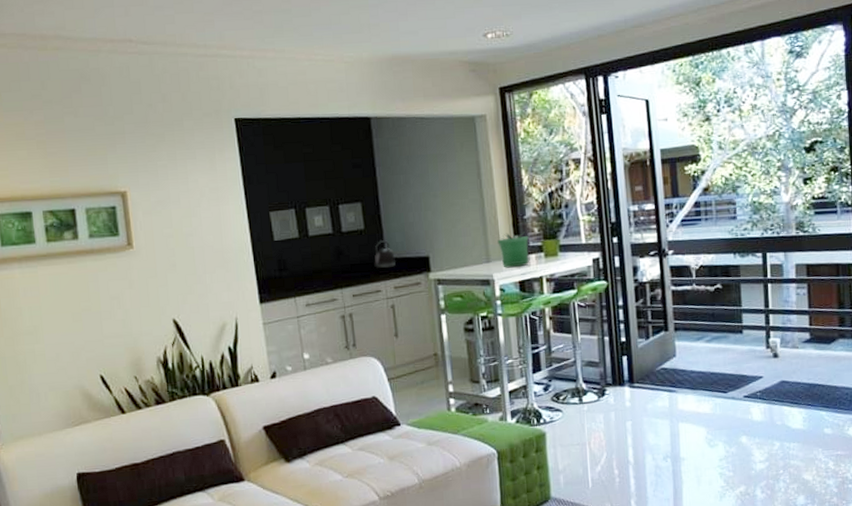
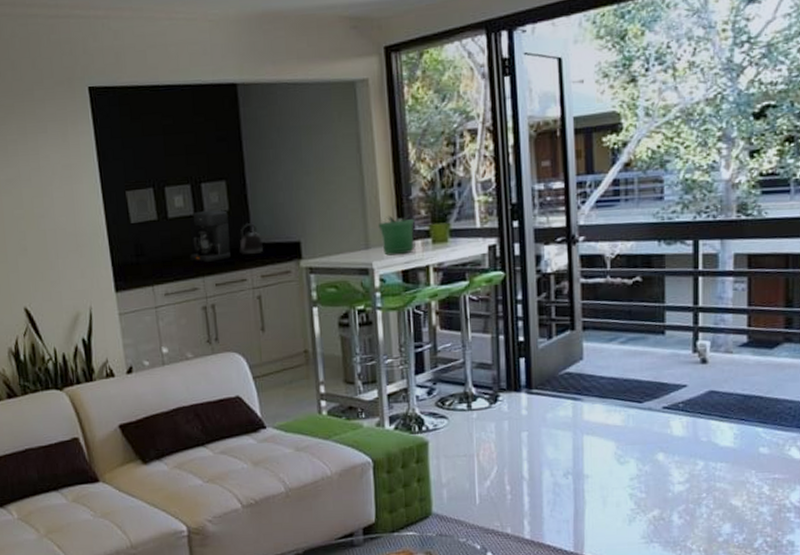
coffee maker: none [329,228,366,276] -> present [190,209,231,263]

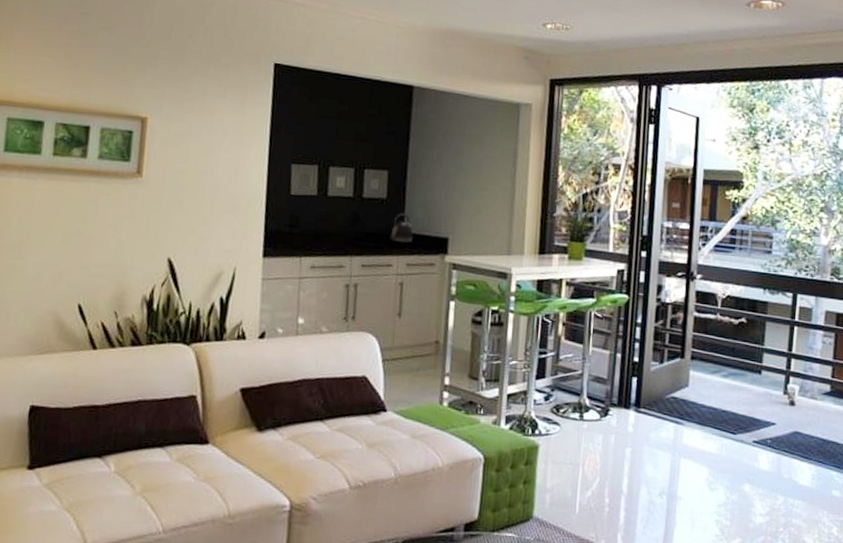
coffee maker: present [190,209,231,263] -> none [342,194,385,244]
planter: present [378,214,414,256] -> none [522,227,555,265]

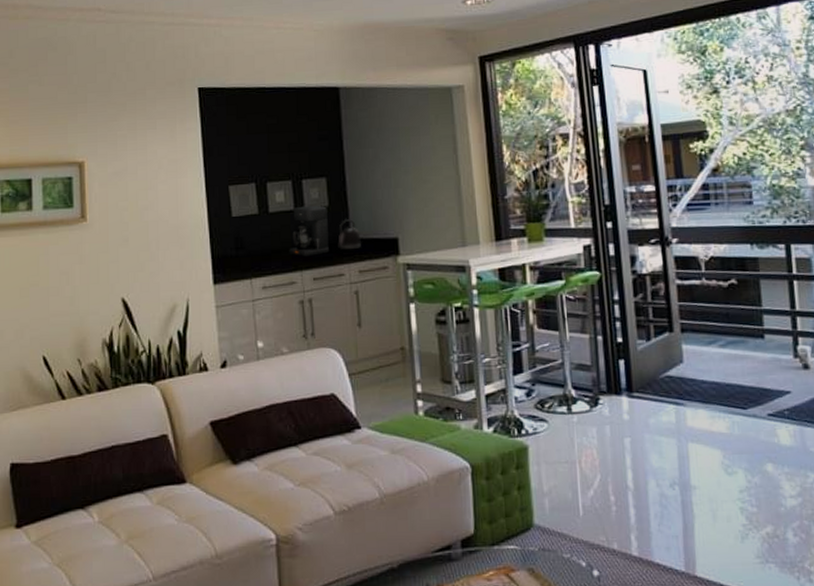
coffee maker: none [342,194,385,244] -> present [289,205,329,257]

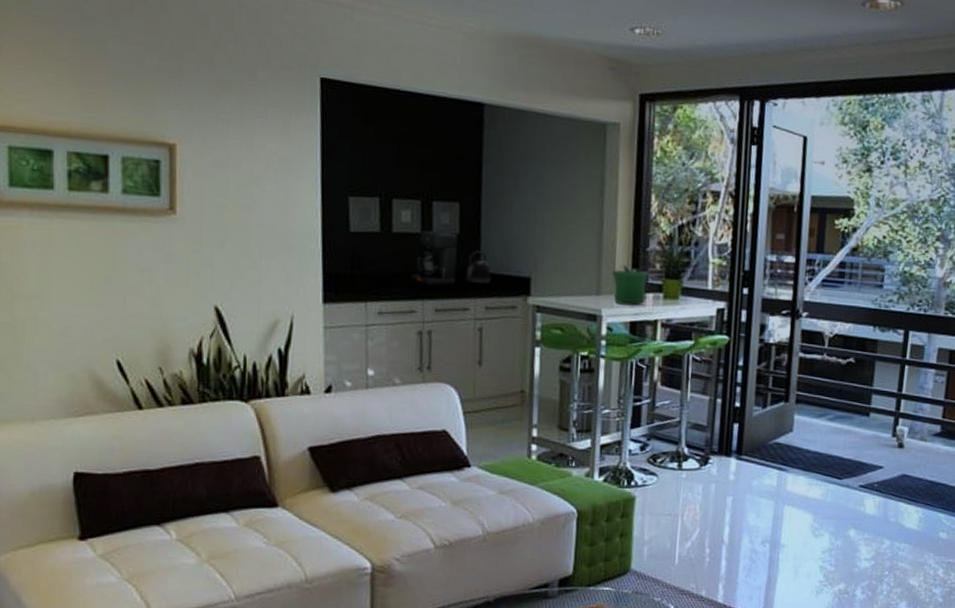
planter: none [474,213,510,253] -> present [612,264,649,305]

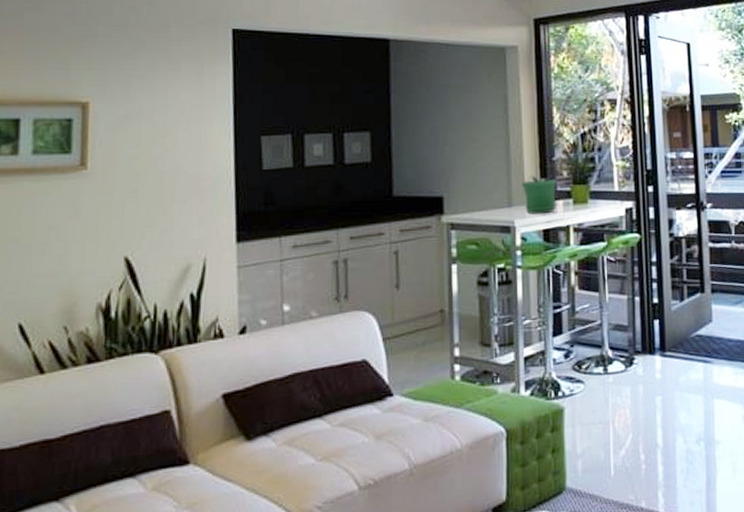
coffee maker: present [411,230,458,286] -> none [325,160,370,215]
kettle: present [465,249,492,285] -> none [379,175,405,208]

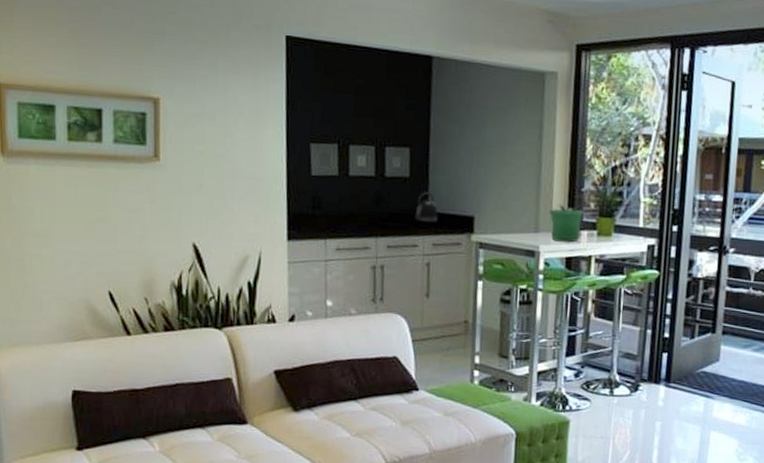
kettle: none [379,175,405,208] -> present [414,191,439,223]

